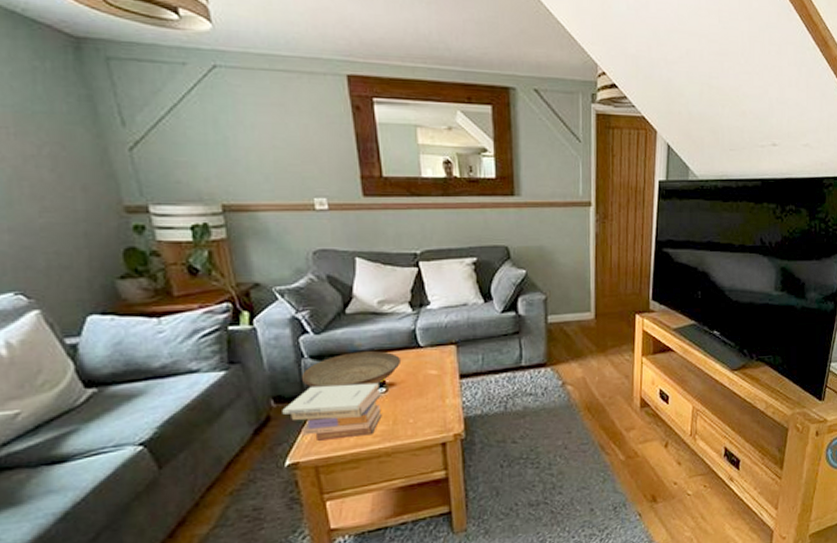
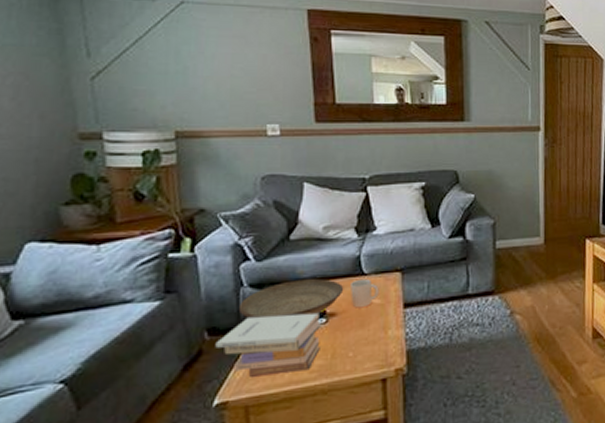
mug: none [408,351,436,379] -> present [350,278,379,308]

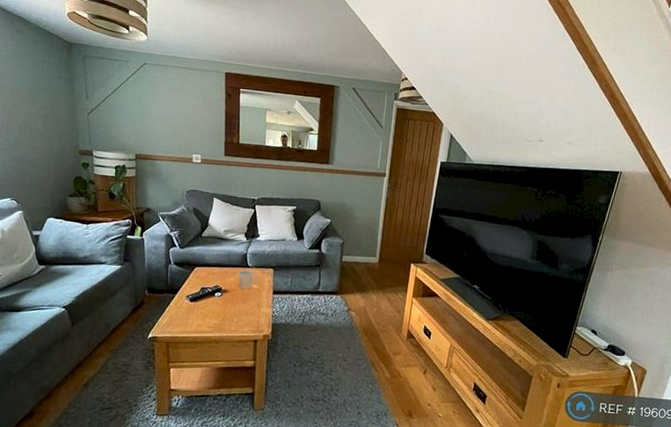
books: present [215,312,321,377] -> none [152,284,218,325]
decorative bowl: present [240,279,344,318] -> none [167,264,235,289]

